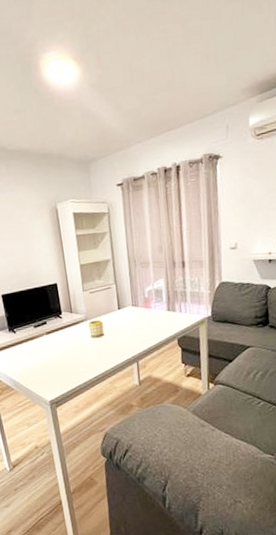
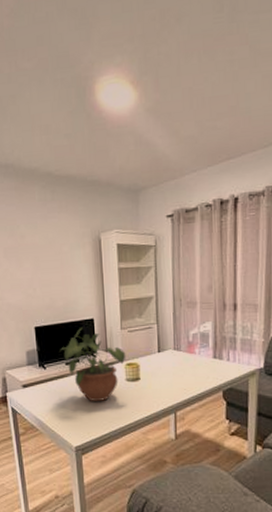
potted plant: none [27,291,90,359] -> present [59,327,126,401]

